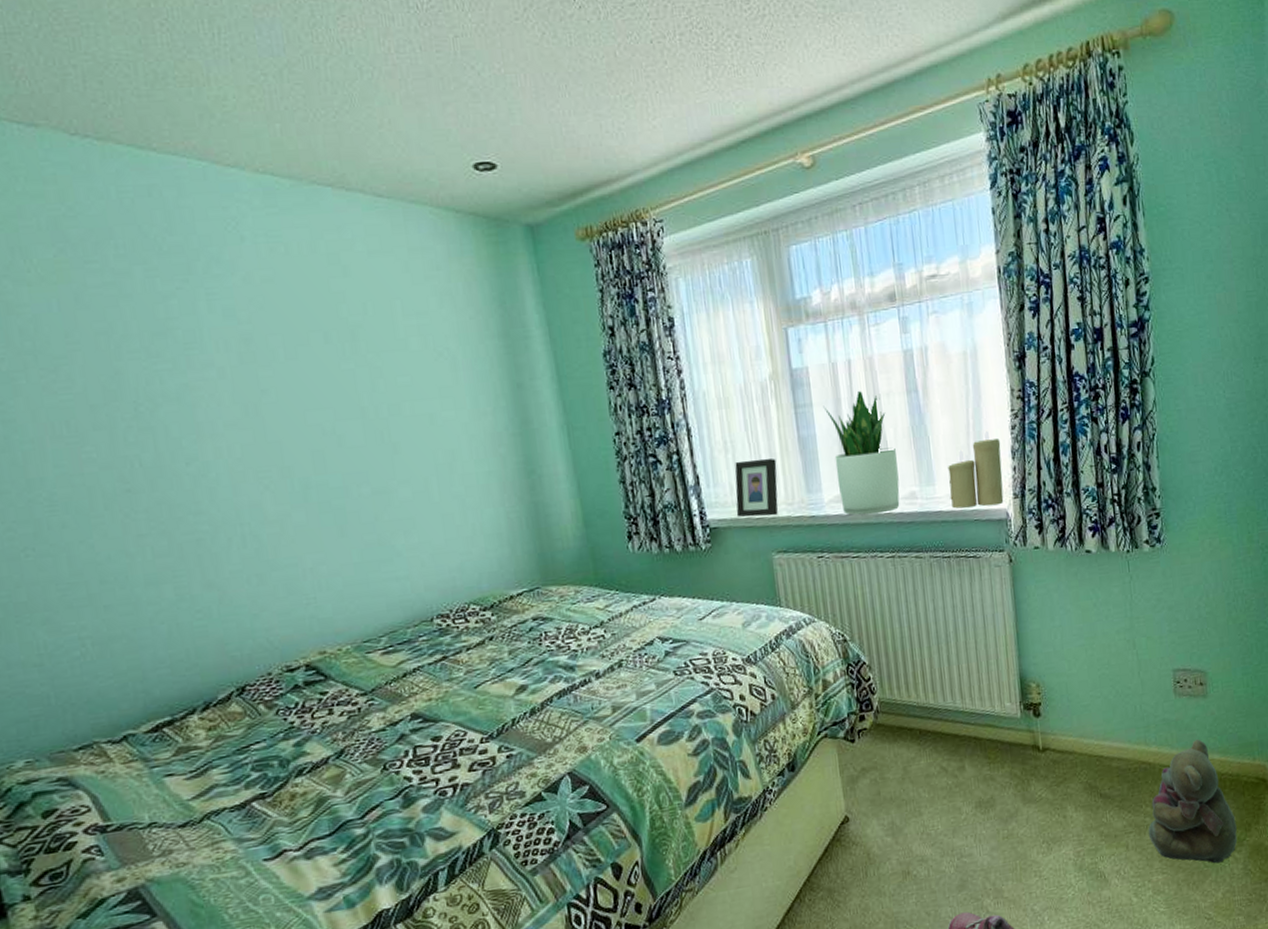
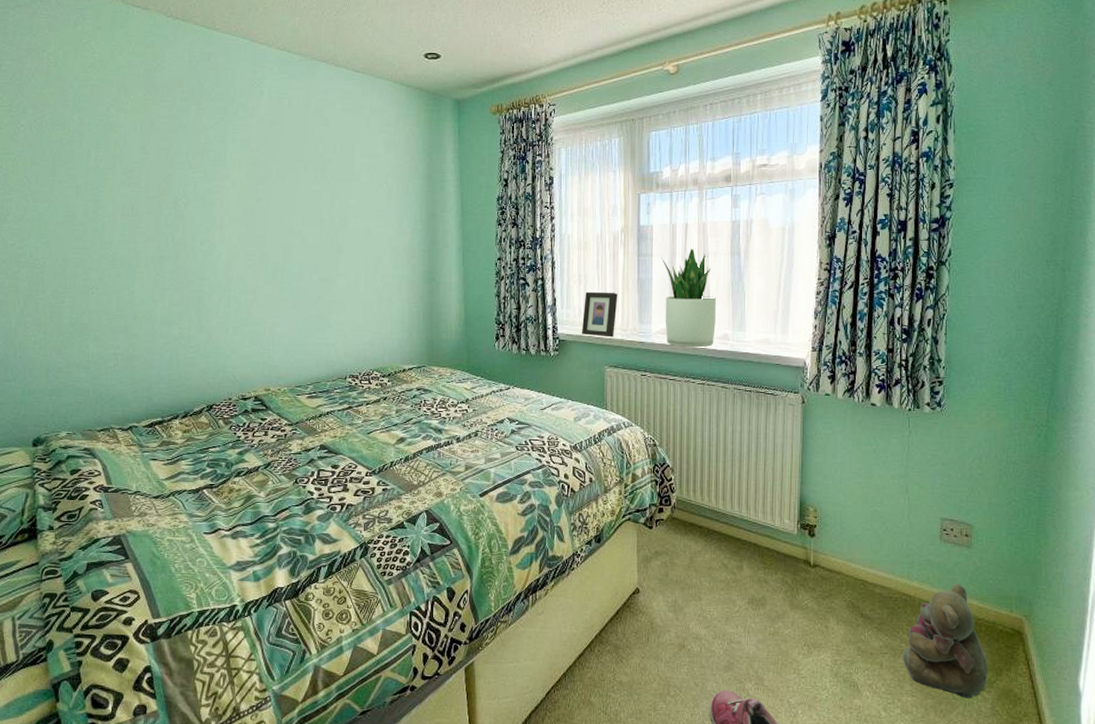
candle: present [948,430,1004,509] -> none [757,292,806,355]

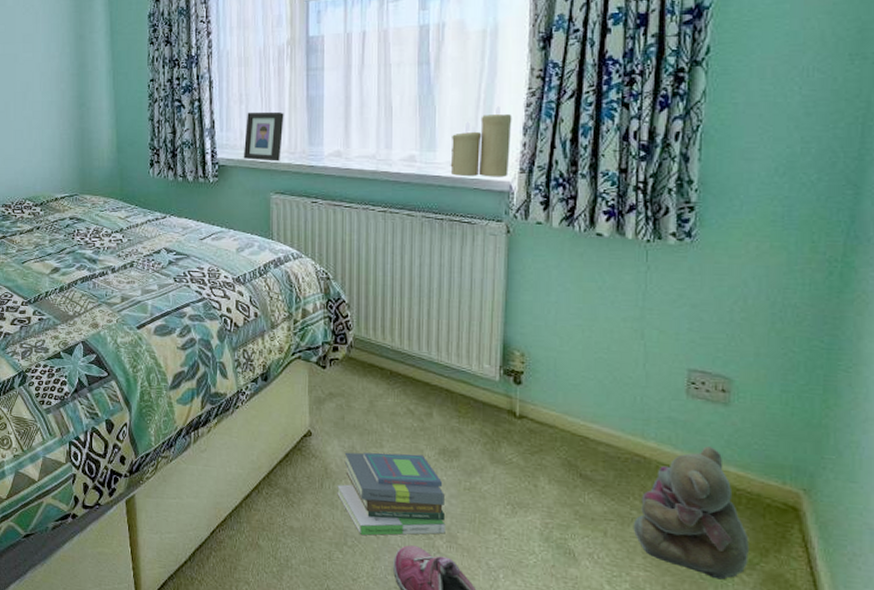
planter: present [661,248,716,348] -> none [334,59,400,171]
books: none [661,604,754,685] -> present [337,452,446,536]
candle: none [757,292,806,355] -> present [450,105,512,177]

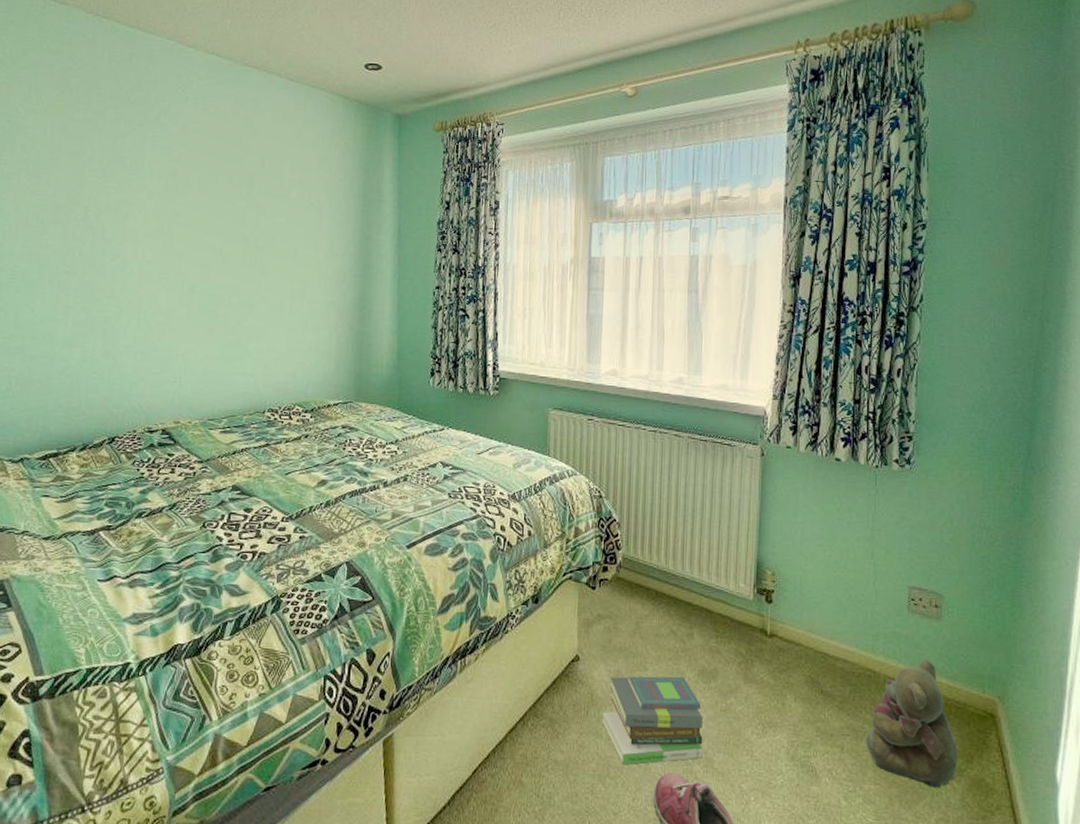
picture frame: present [243,111,284,161] -> none [524,326,565,377]
candle: present [450,105,512,177] -> none [714,335,767,403]

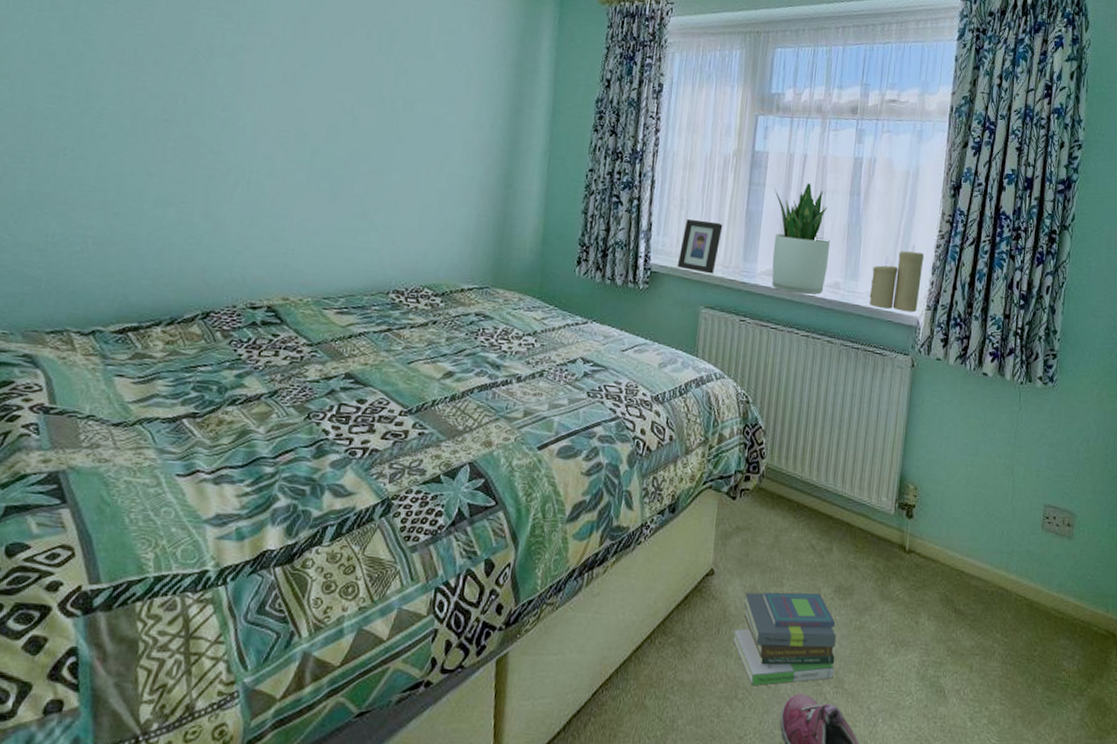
picture frame: none [524,326,565,377] -> present [676,218,723,274]
planter: none [613,283,671,392] -> present [771,182,830,295]
candle: none [714,335,767,403] -> present [869,243,925,313]
teddy bear: present [865,659,958,788] -> none [993,578,1080,708]

